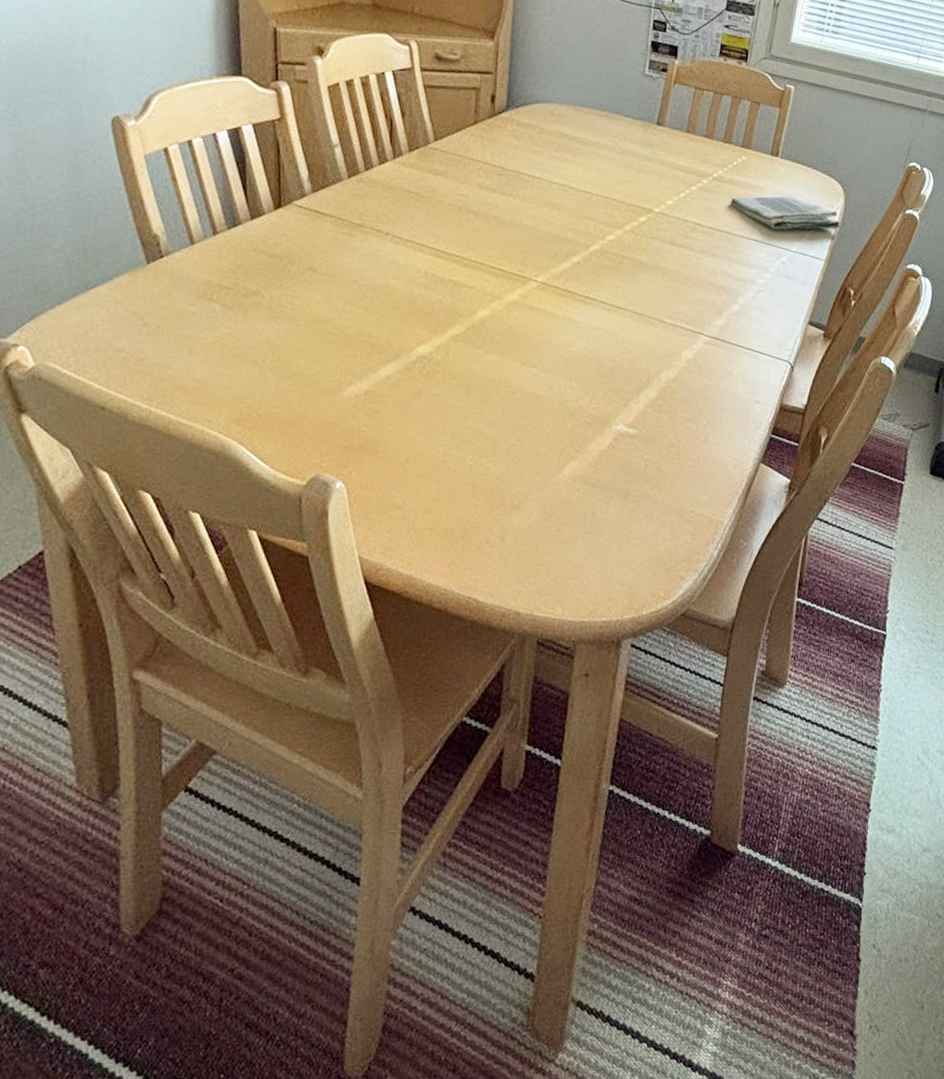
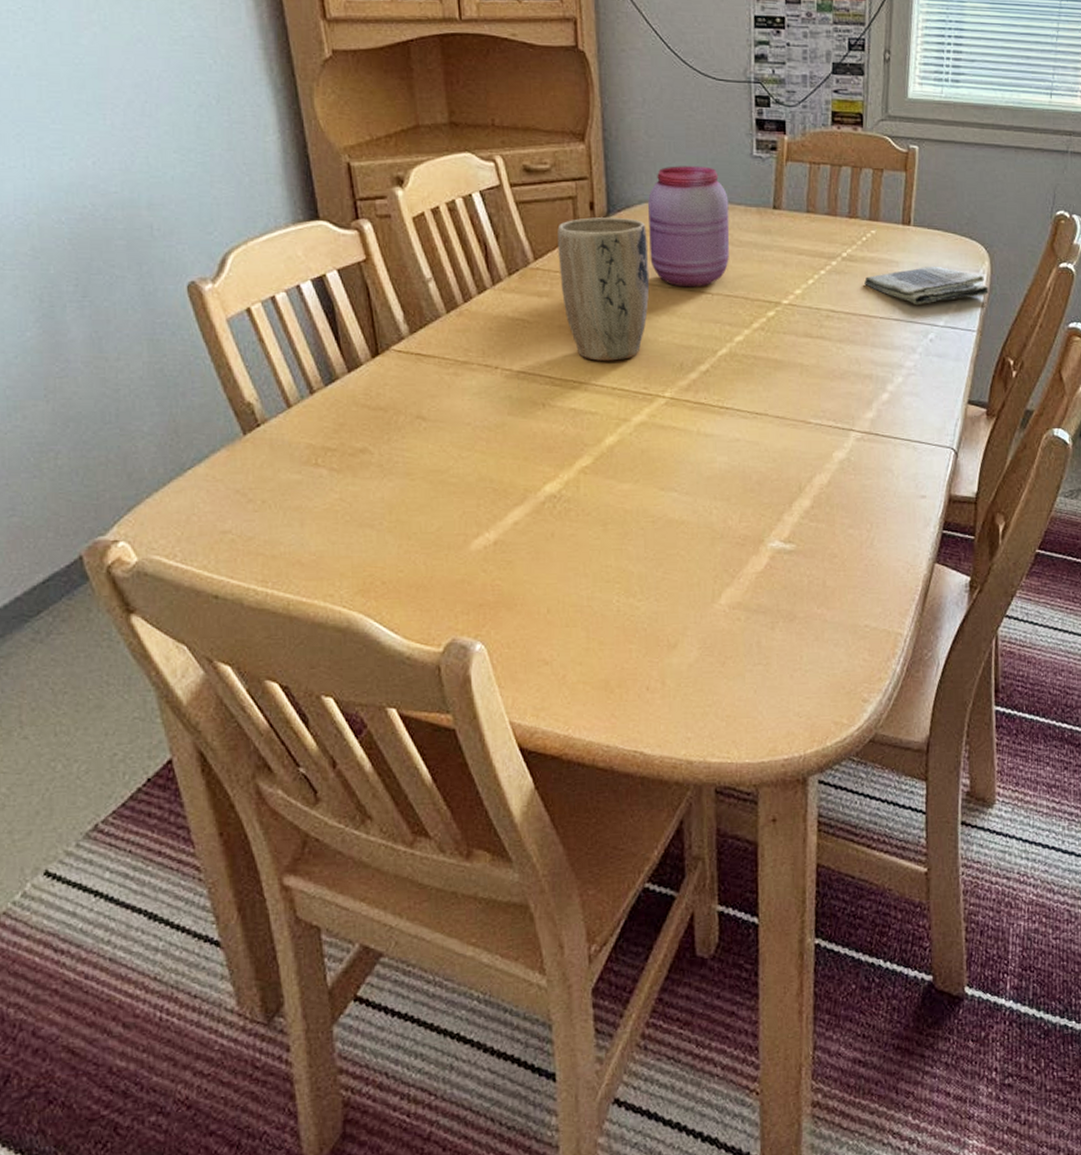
plant pot: none [455,108,540,243] -> present [557,216,650,361]
jar: none [540,73,618,186] -> present [648,166,730,287]

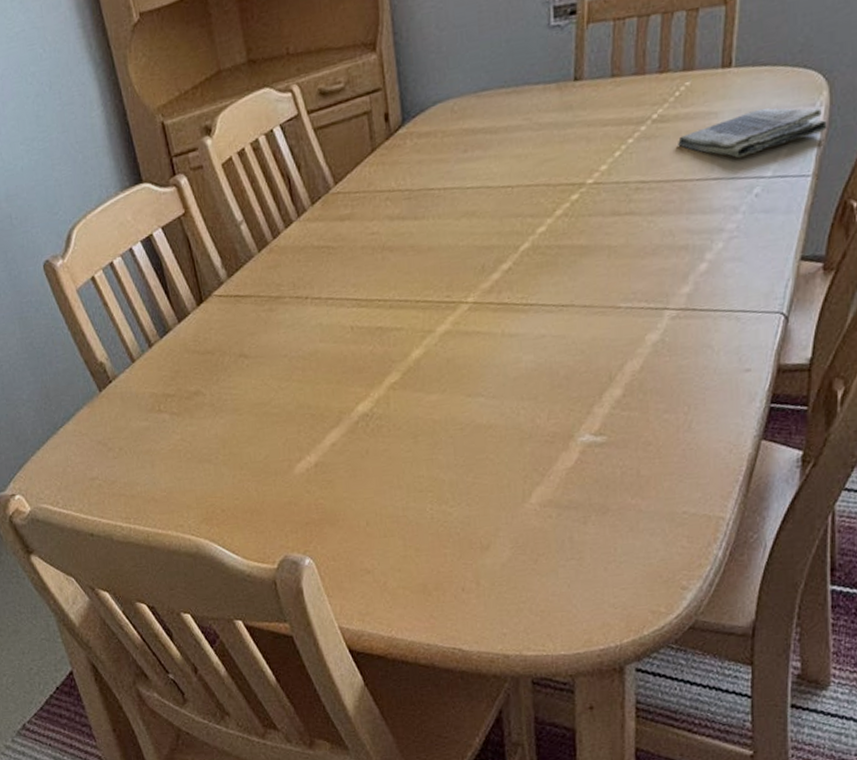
plant pot: present [557,216,650,361] -> none [355,122,448,277]
jar: present [648,166,730,287] -> none [442,49,529,186]

